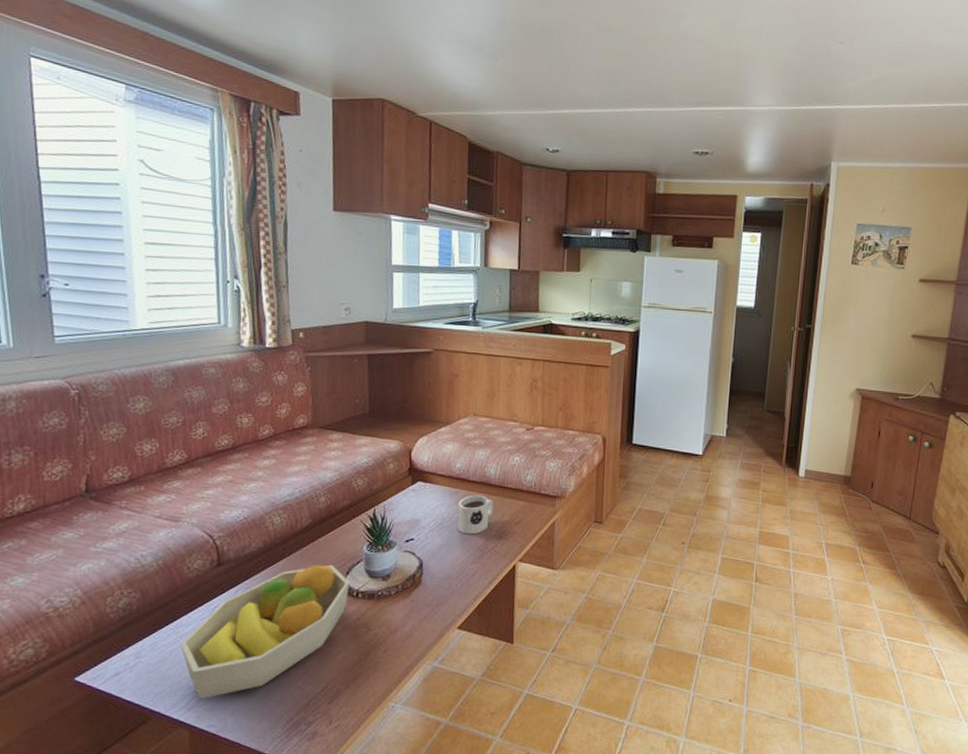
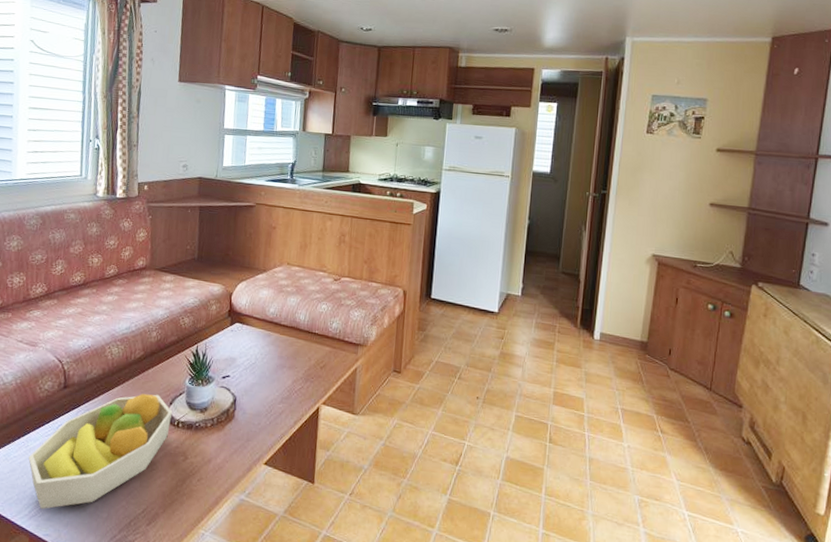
mug: present [458,495,494,535] -> none [269,338,302,376]

